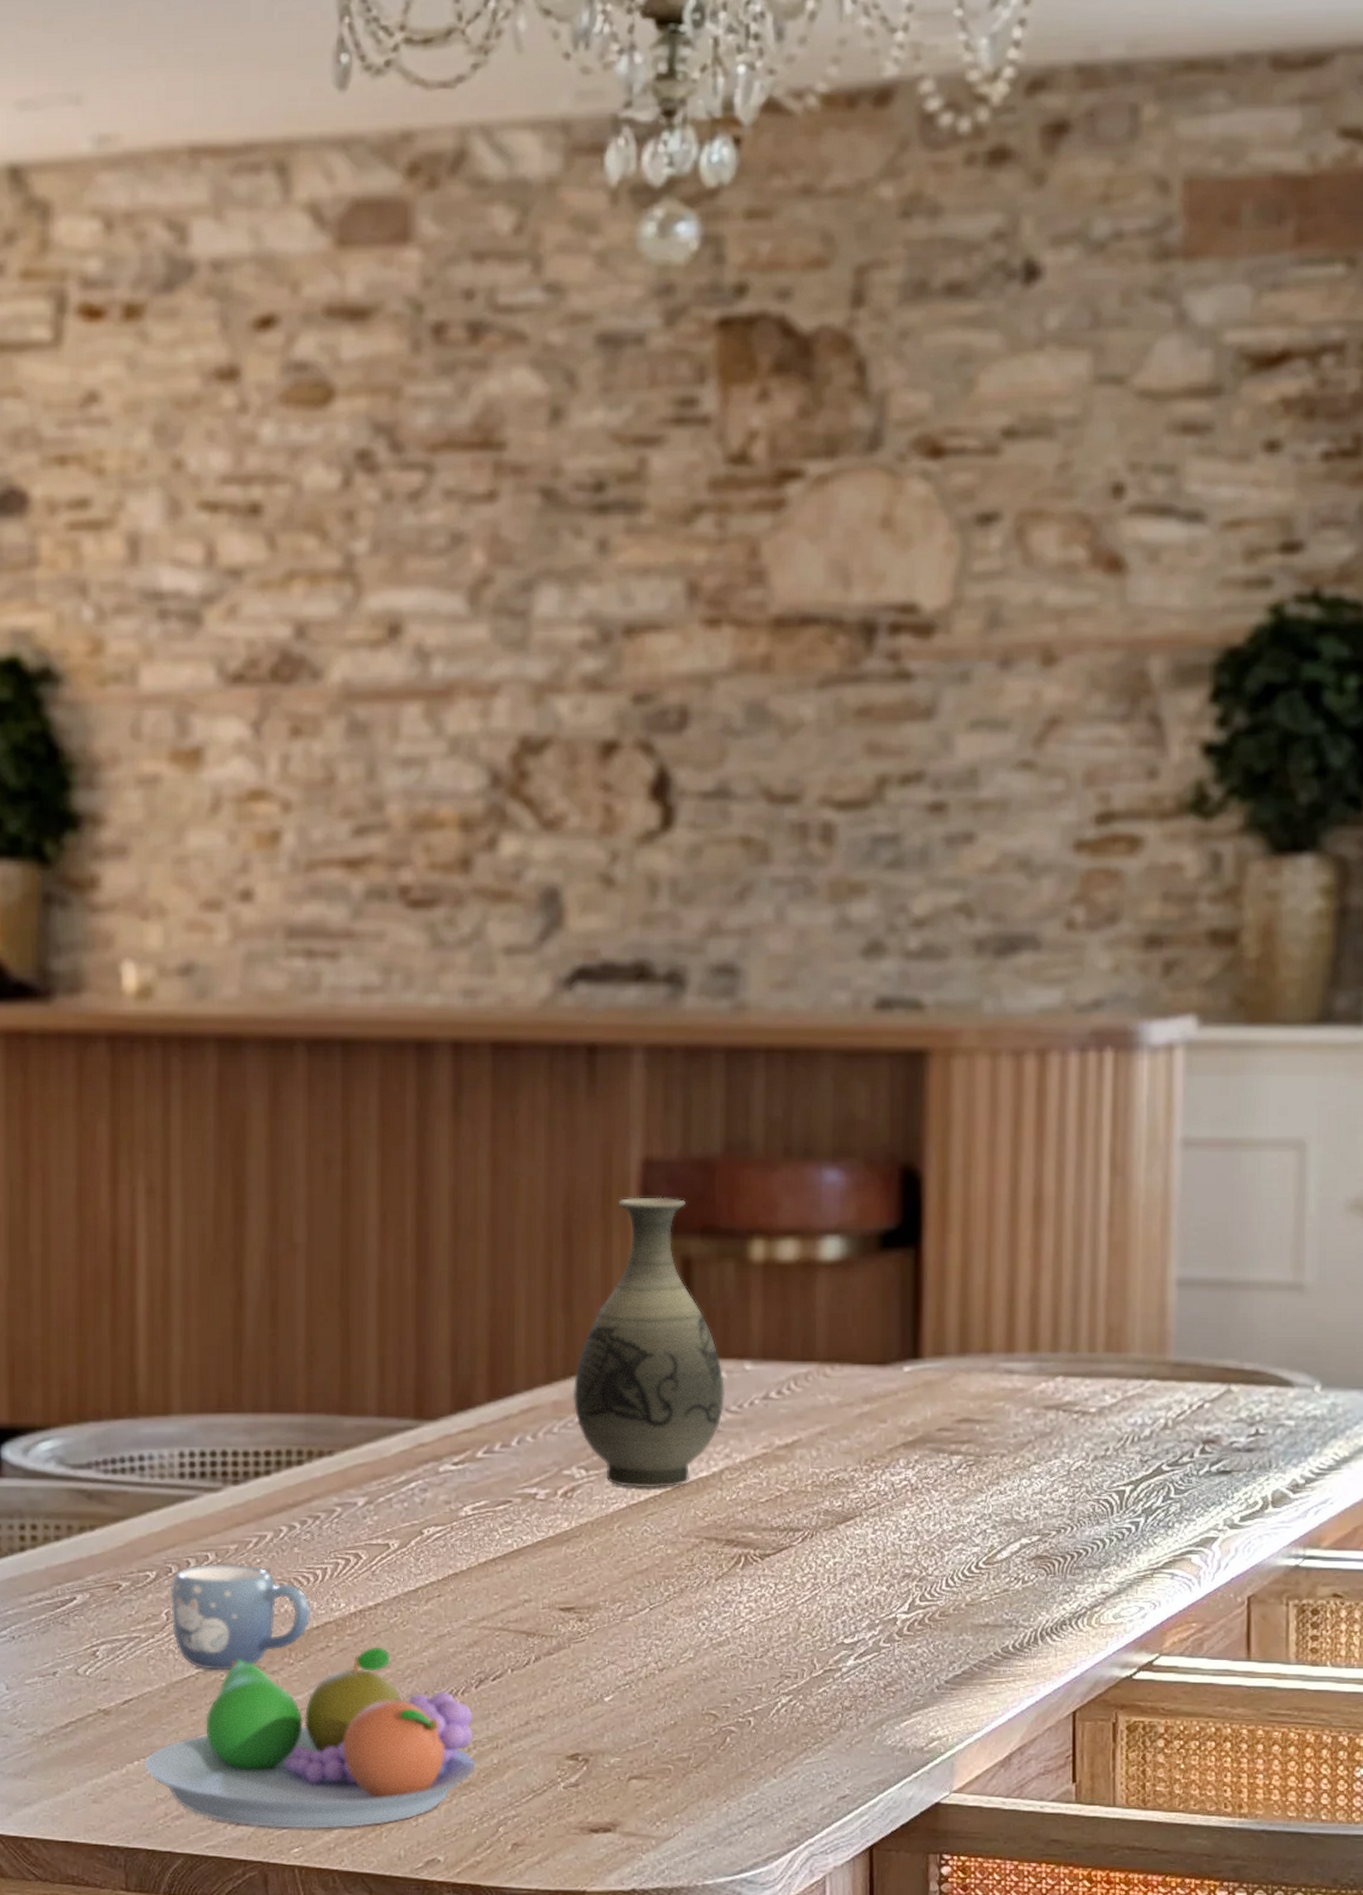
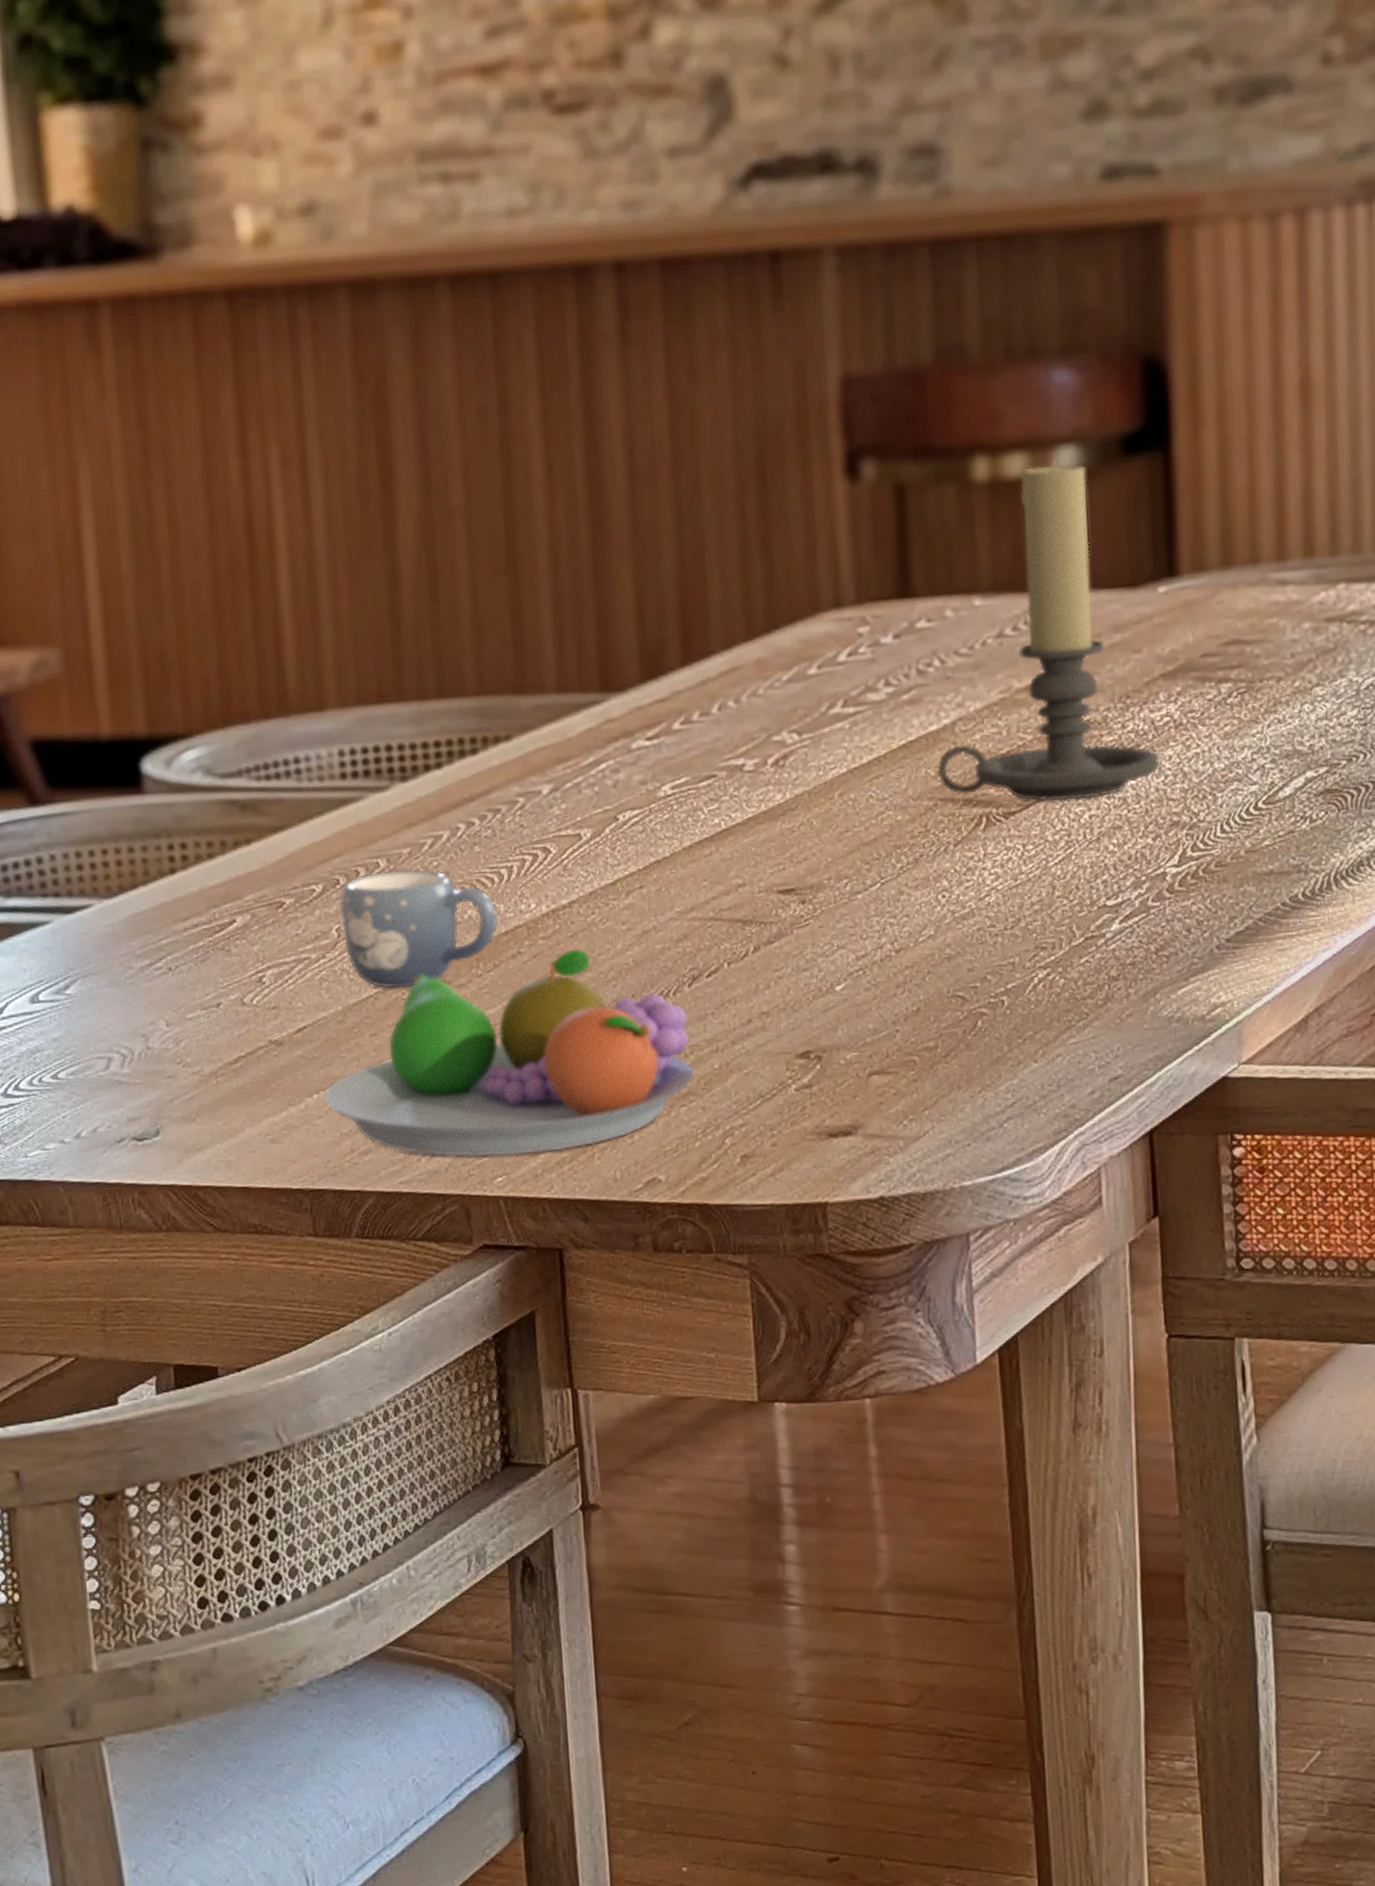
vase: present [573,1197,724,1488] -> none [778,417,953,750]
candle holder: none [705,1249,897,1547] -> present [937,461,1160,802]

